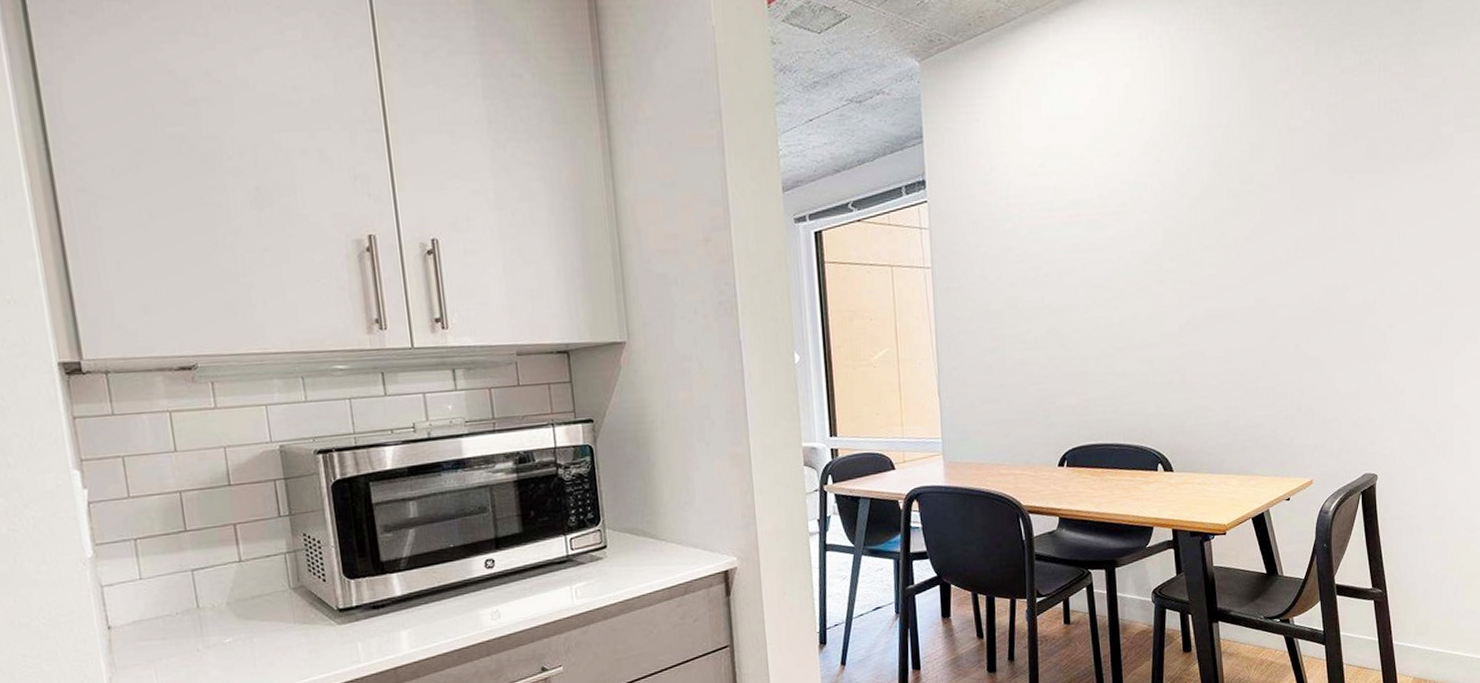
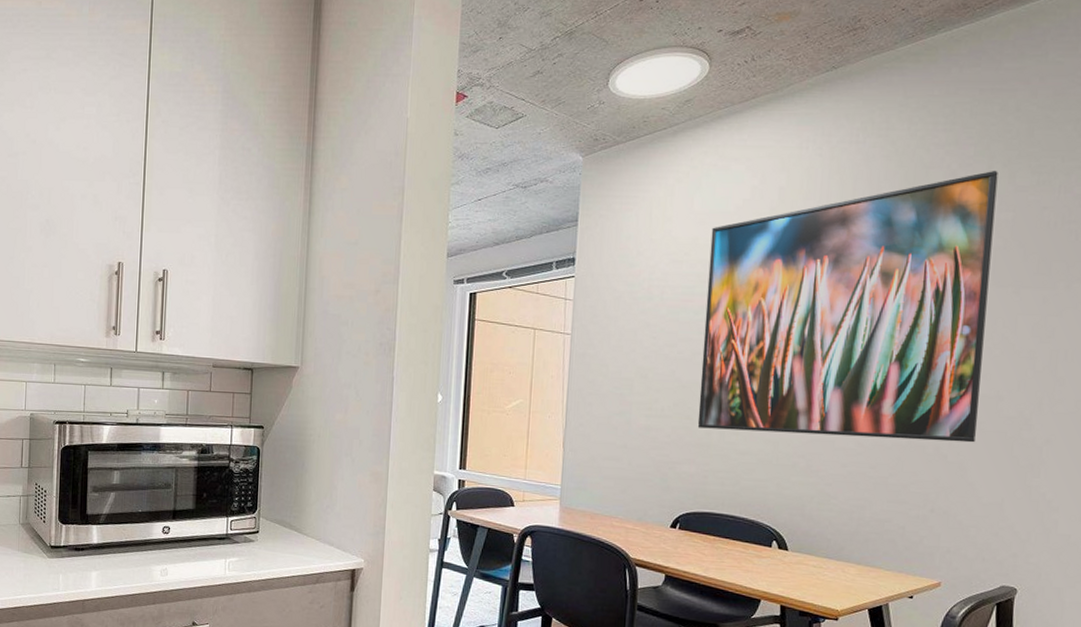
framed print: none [1063,52,1329,356] -> present [697,170,998,443]

